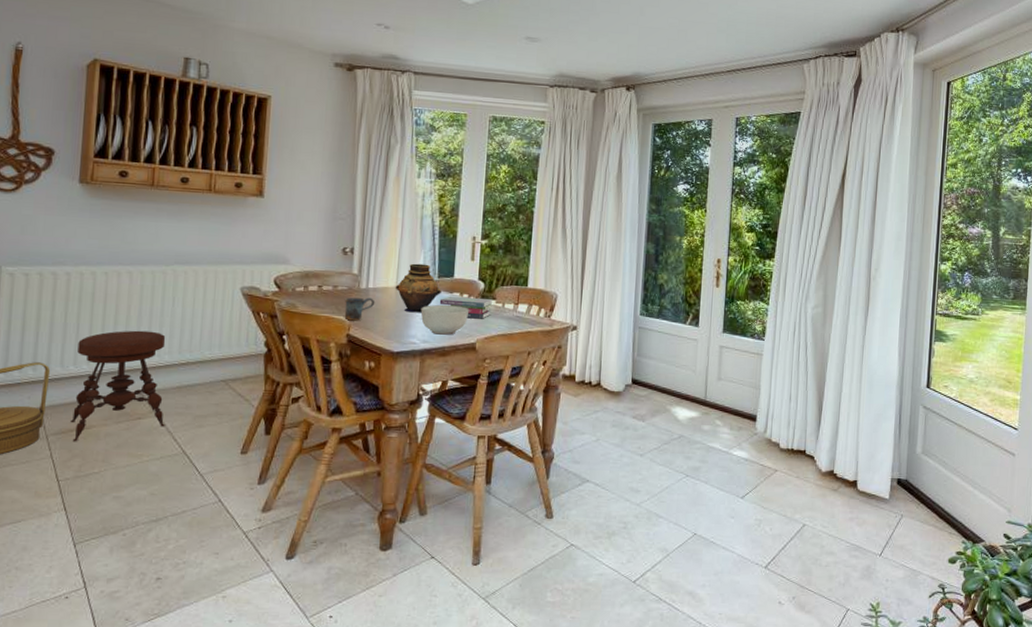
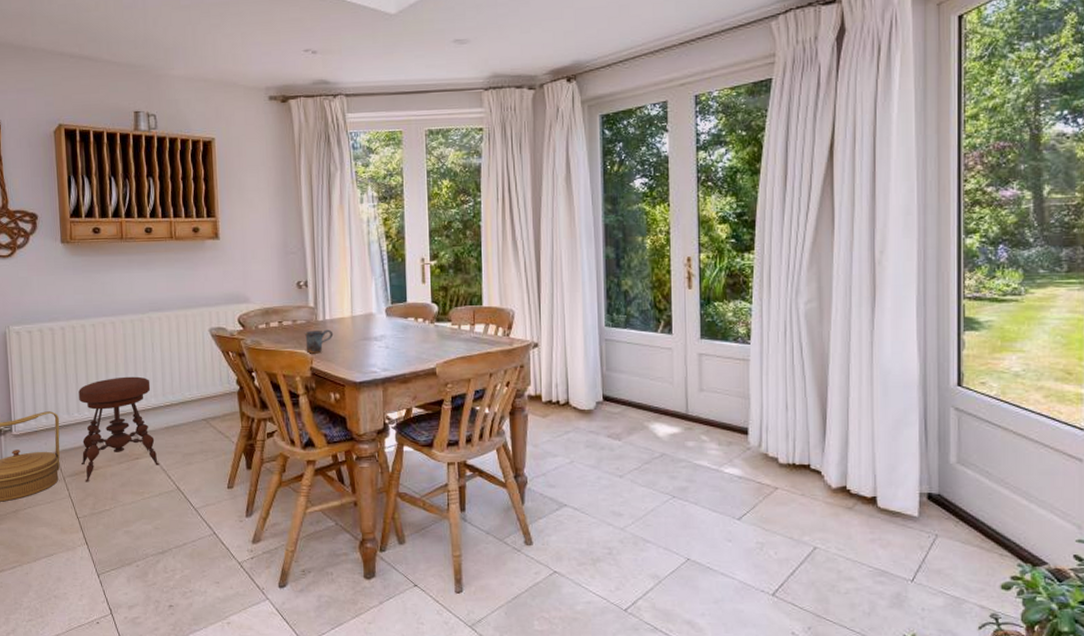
vase: present [395,263,441,313] -> none [350,291,396,341]
bowl: present [420,304,470,335] -> none [378,330,426,362]
books: present [439,296,492,319] -> none [395,321,448,343]

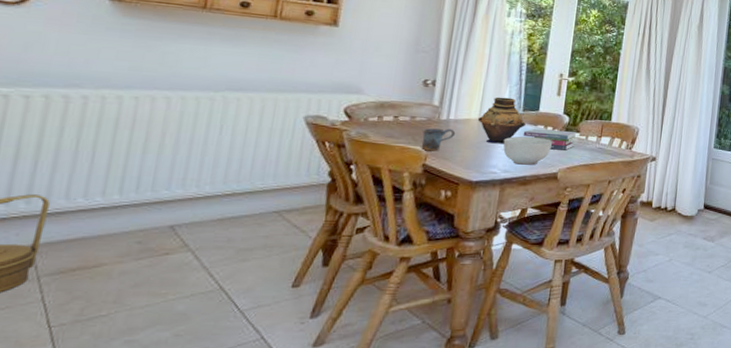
stool: present [78,376,159,482] -> none [74,159,209,283]
vase: none [350,291,396,341] -> present [477,97,526,144]
bowl: none [378,330,426,362] -> present [503,136,553,165]
books: none [395,321,448,343] -> present [523,128,576,150]

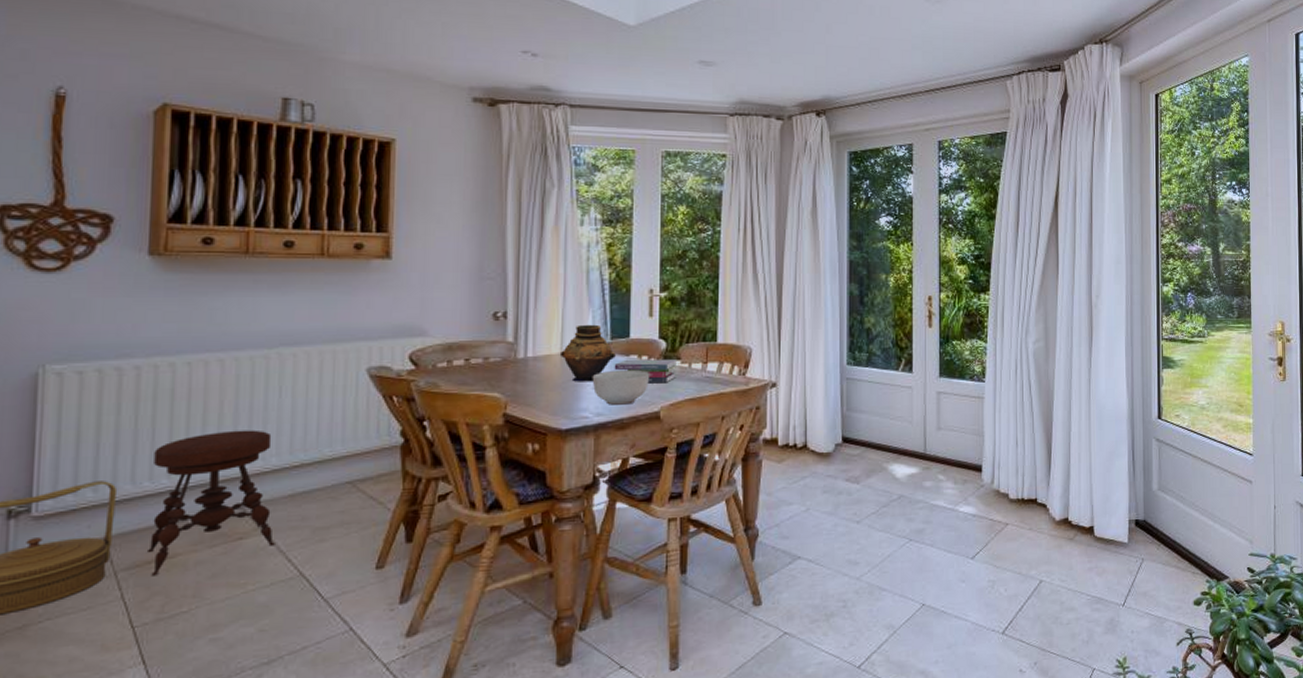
stool: none [74,159,209,283] -> present [148,430,275,577]
mug: present [421,128,456,151] -> none [498,368,536,398]

